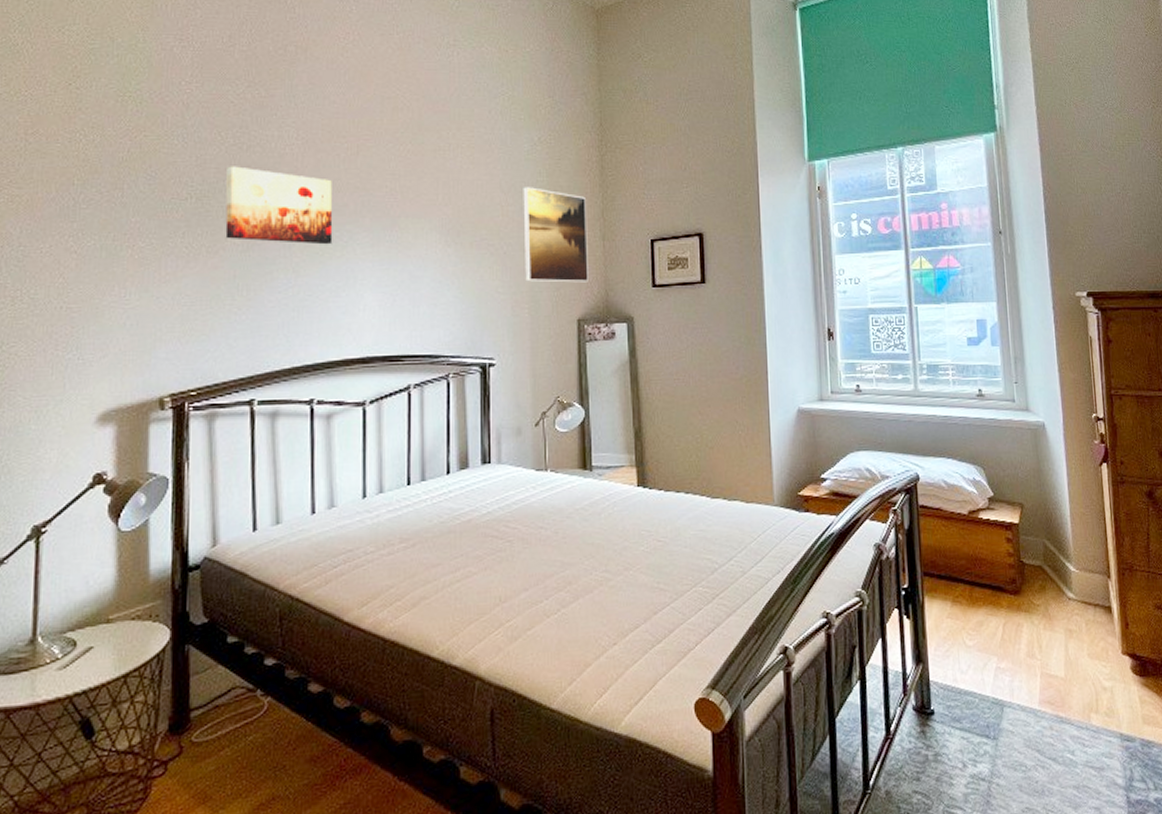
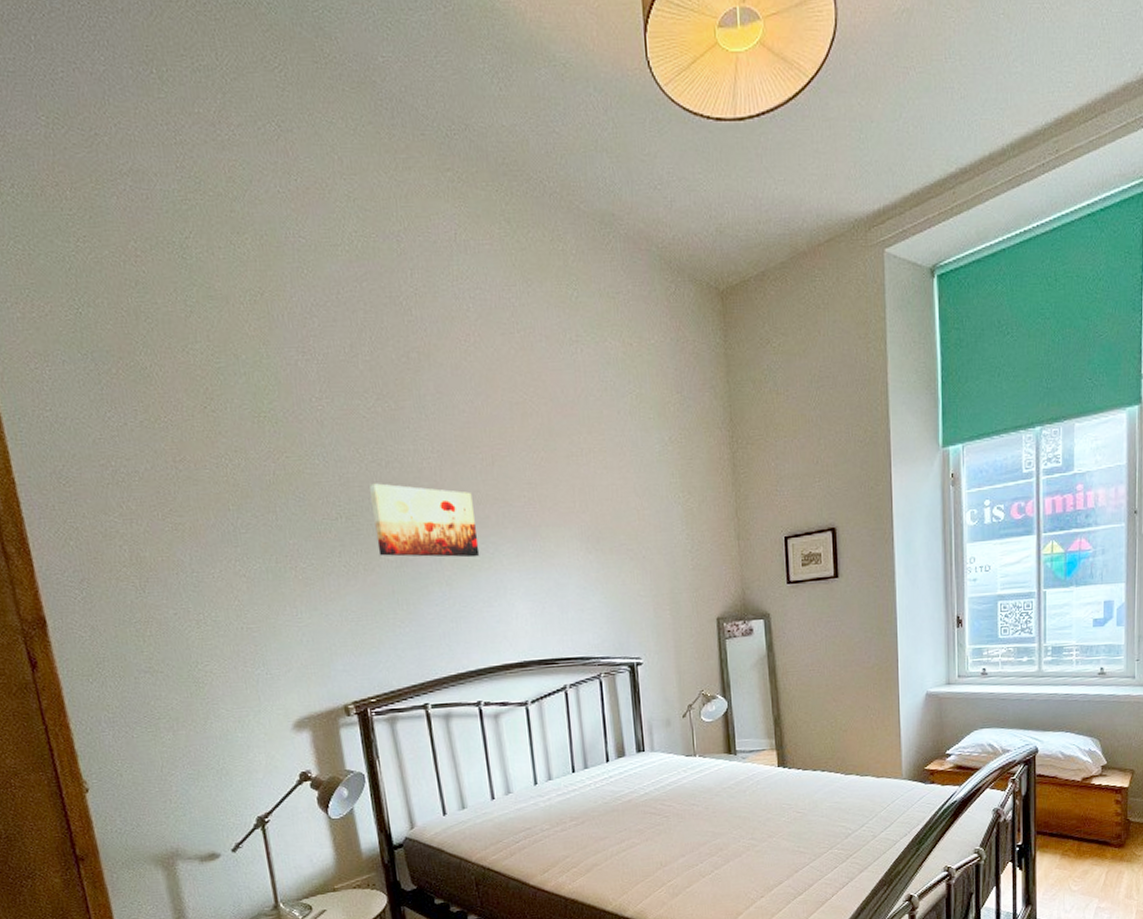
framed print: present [523,187,588,283] -> none [657,489,726,584]

